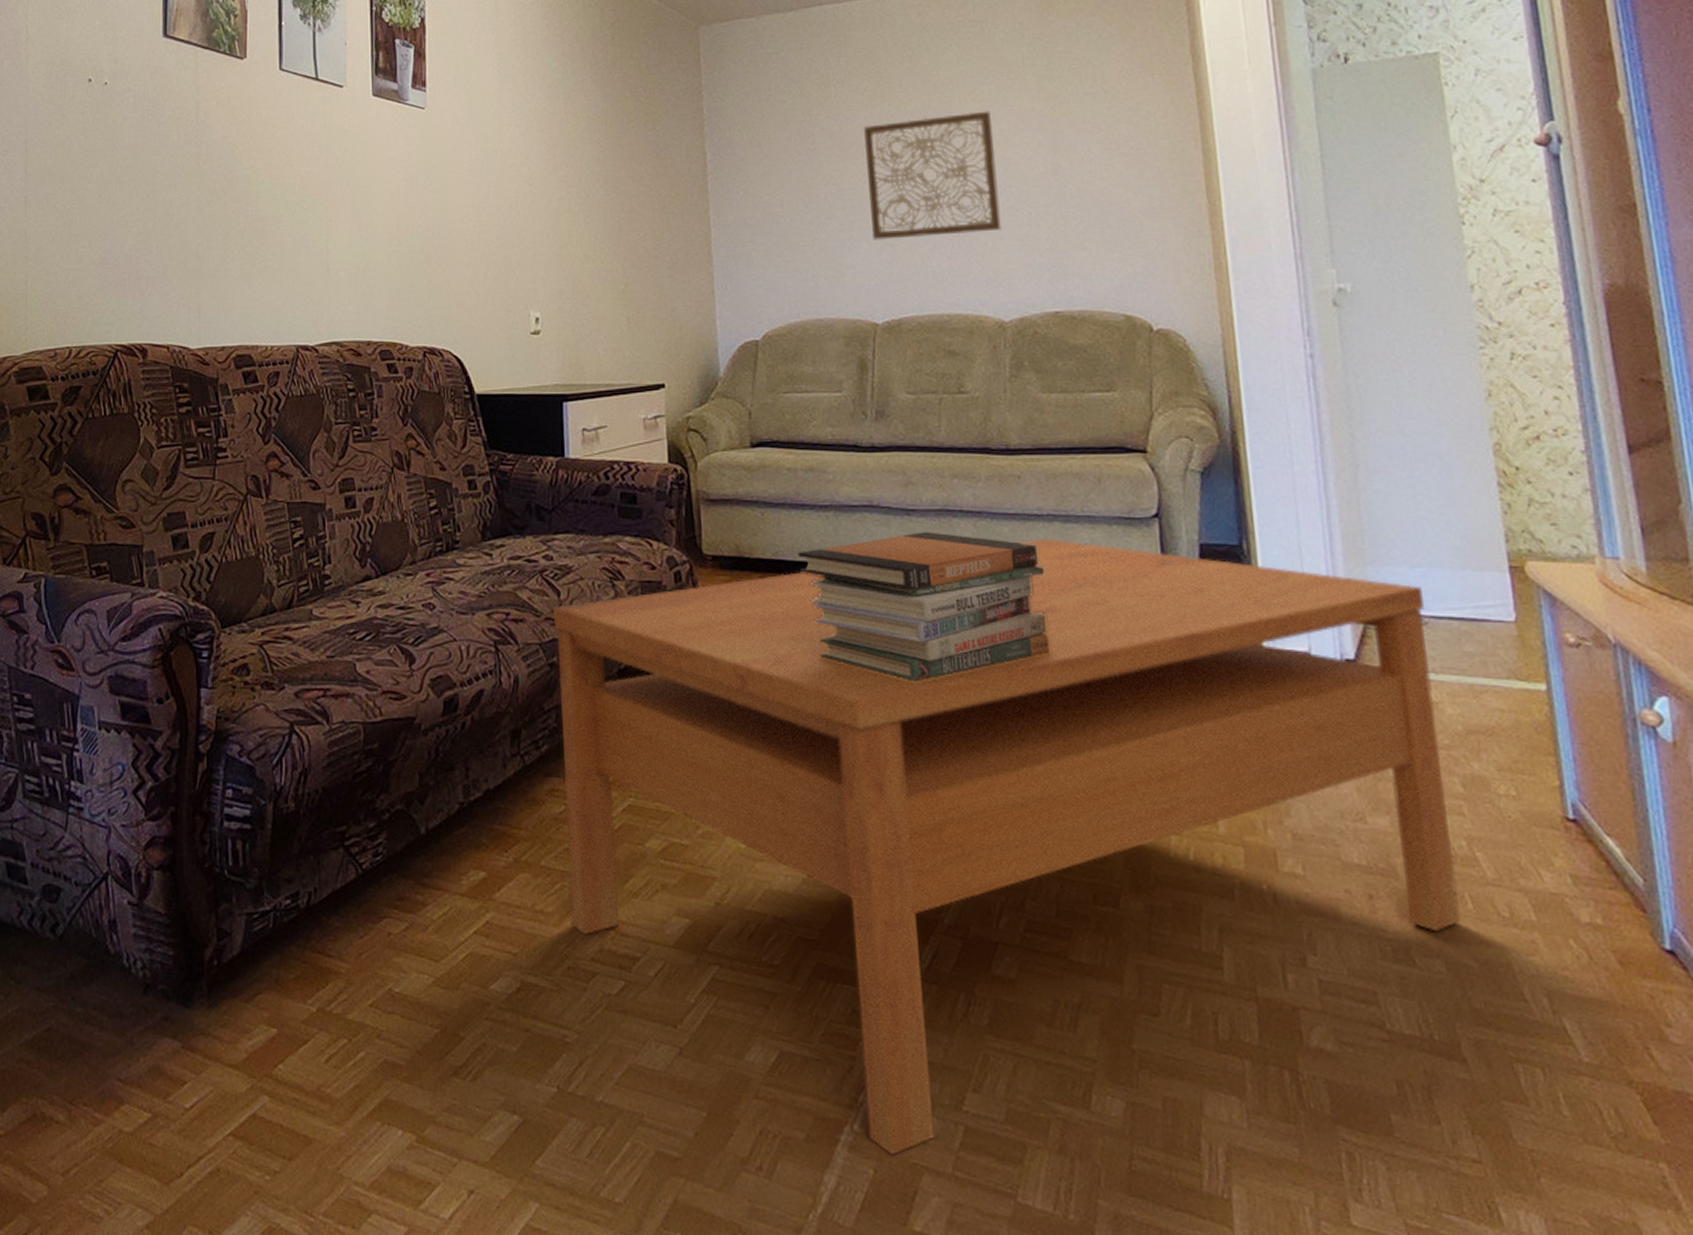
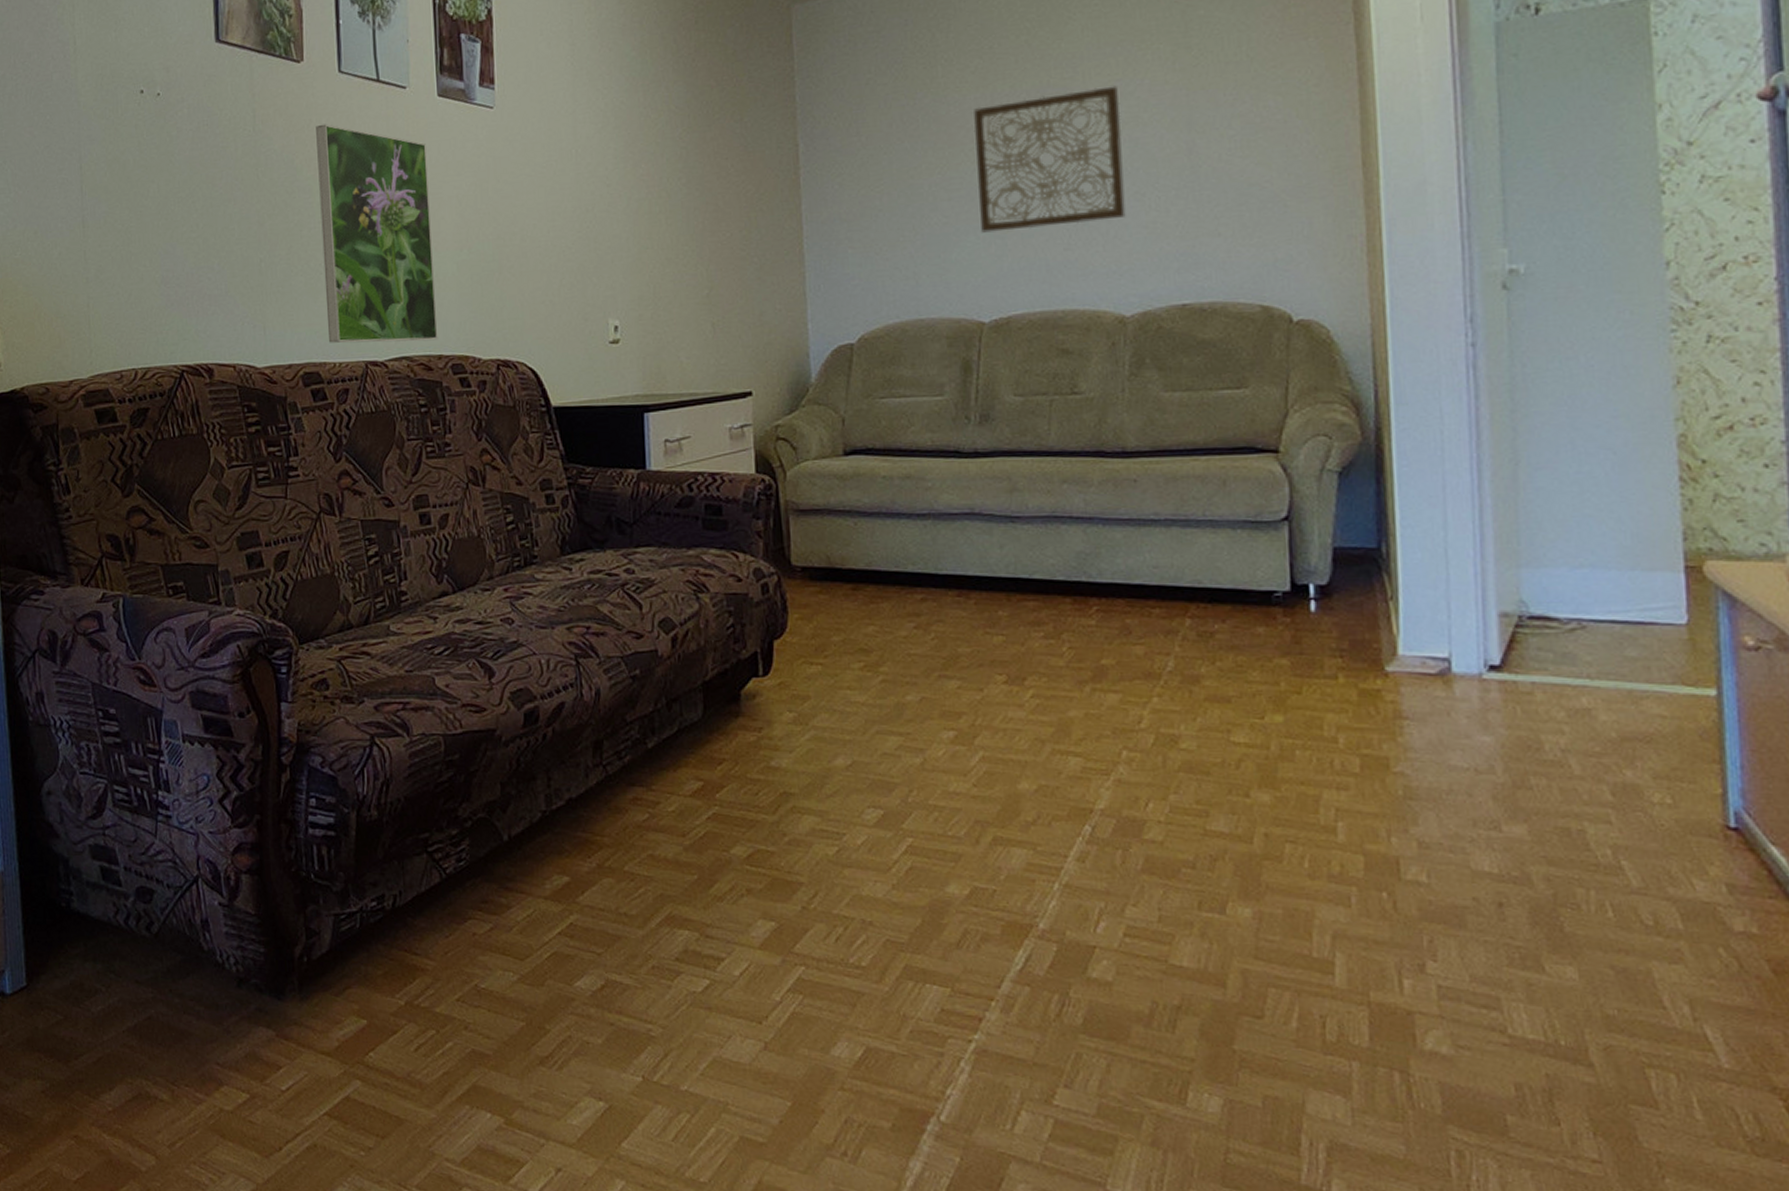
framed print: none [256,117,368,328] -> present [316,124,438,343]
coffee table: present [554,538,1461,1155] -> none [636,543,1599,1144]
book stack: present [797,532,1051,682] -> none [892,539,1163,692]

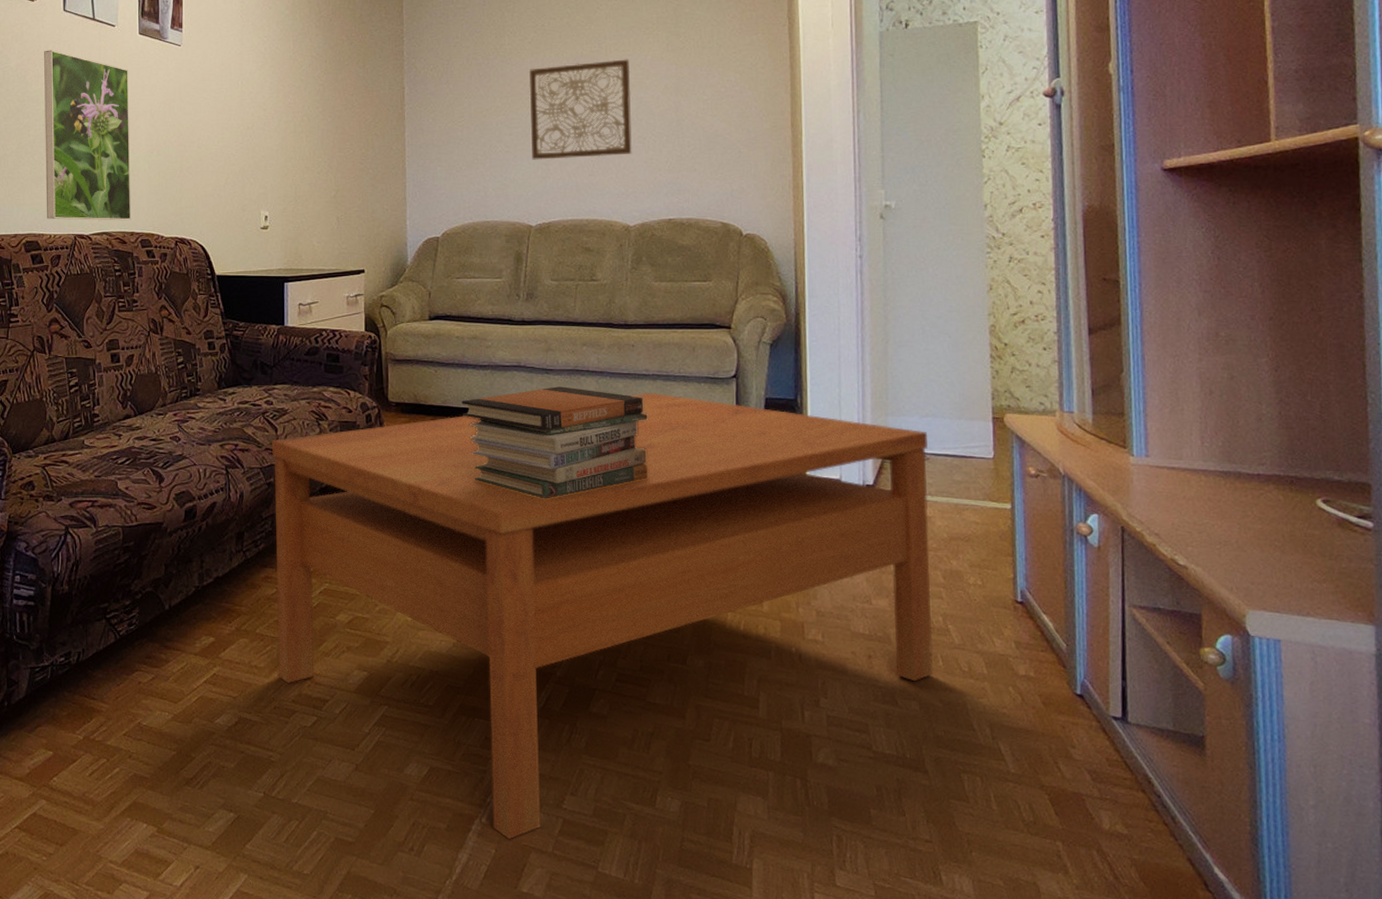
coffee table: none [636,543,1599,1144] -> present [272,392,933,839]
book stack: none [892,539,1163,692] -> present [461,386,649,499]

